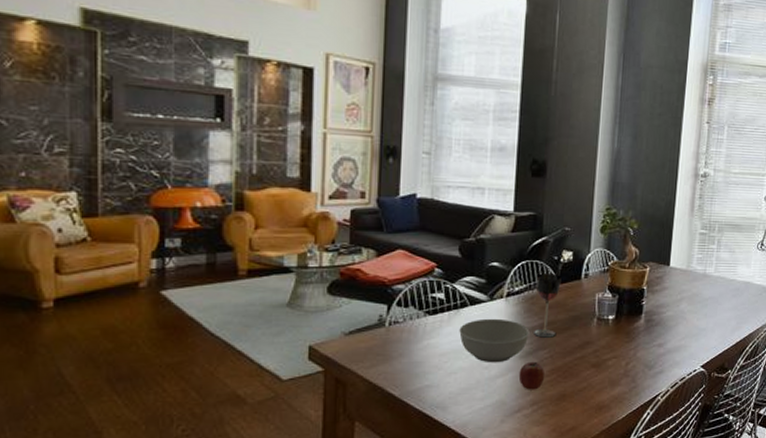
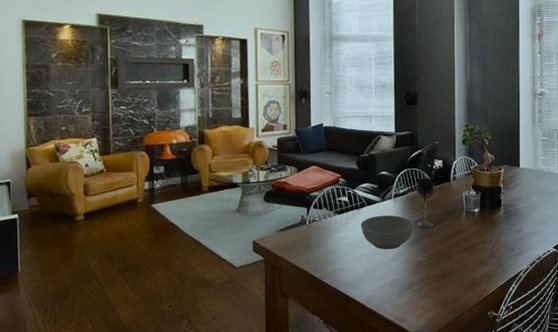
fruit: present [518,361,545,390] -> none [408,247,429,271]

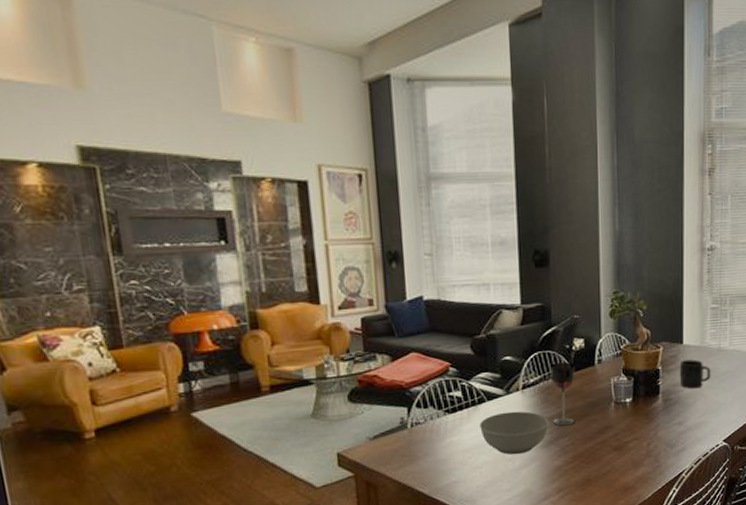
mug: none [517,180,543,204] -> present [679,359,711,389]

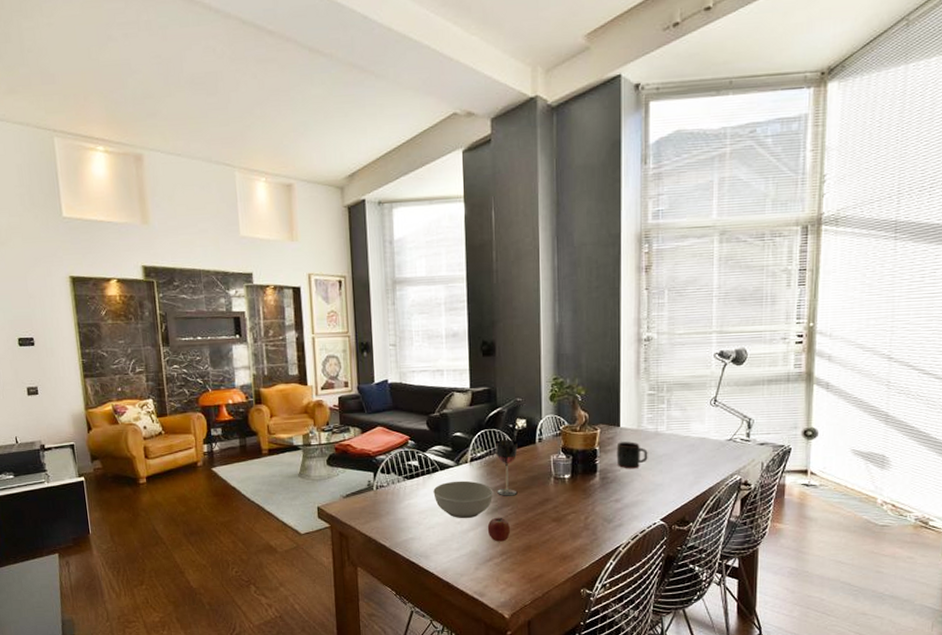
fruit: none [542,449,569,478] -> present [487,517,511,542]

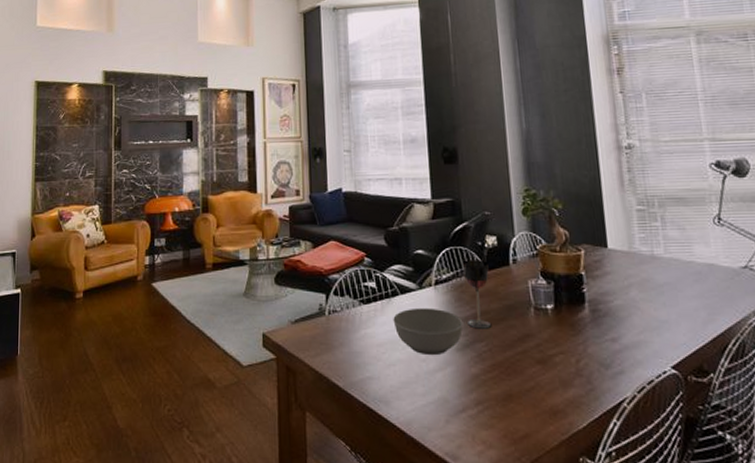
fruit: present [487,517,511,542] -> none [458,355,487,388]
mug: present [616,442,648,469] -> none [605,266,646,300]

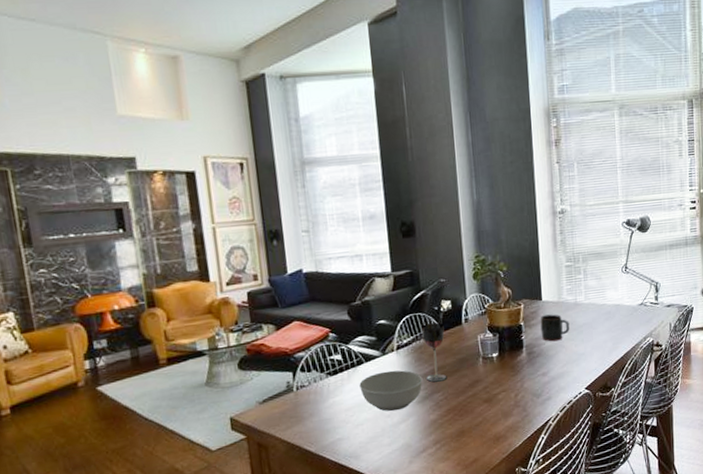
mug: none [605,266,646,300] -> present [540,314,570,341]

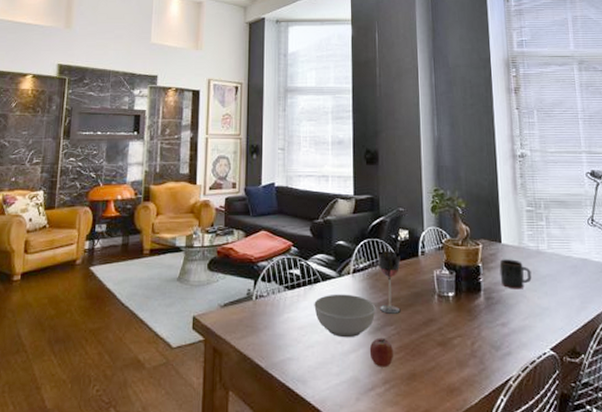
fruit: none [418,404,443,431] -> present [369,337,394,368]

